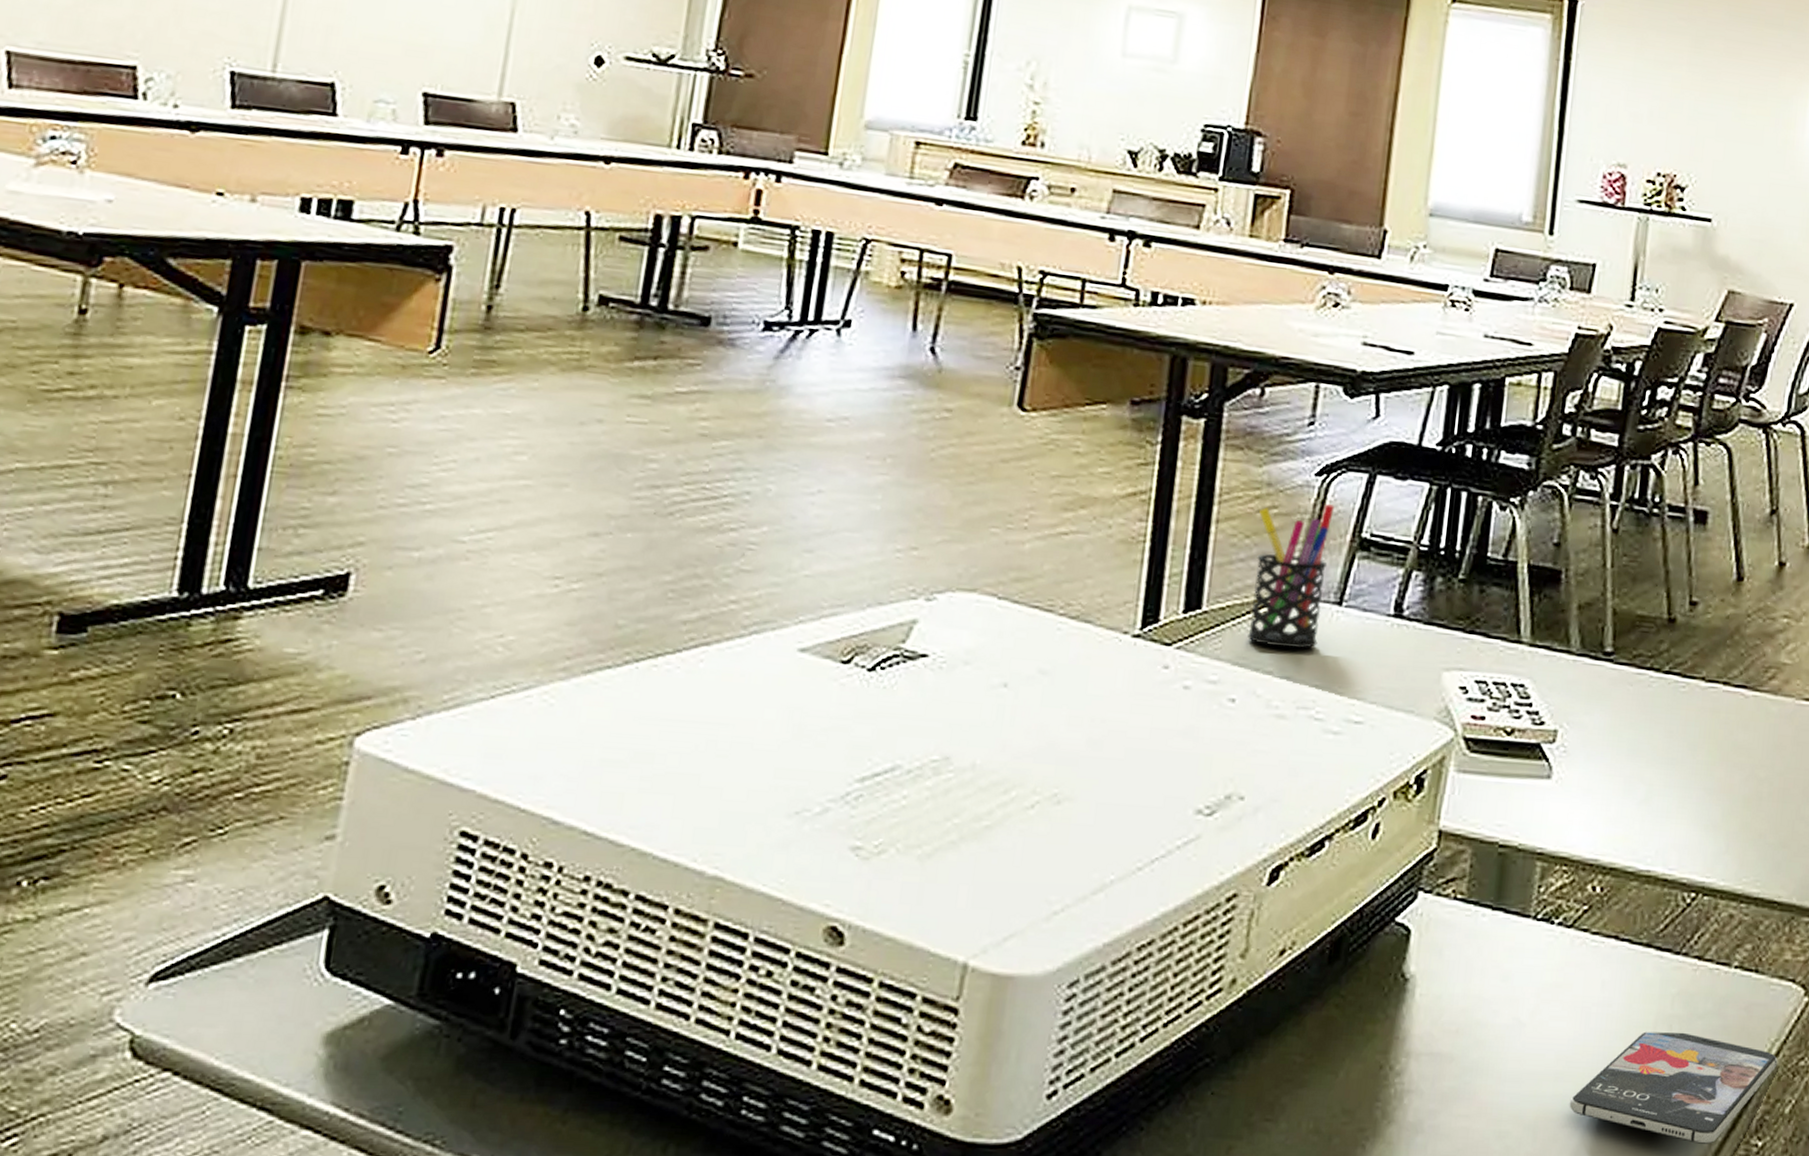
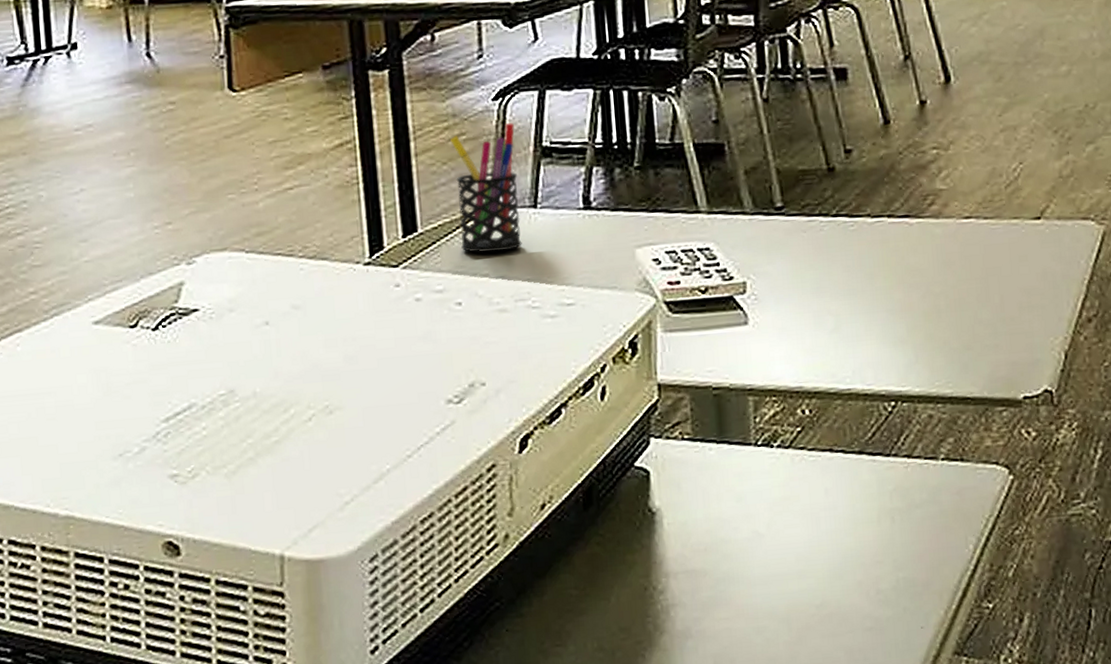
smartphone: present [1569,1031,1778,1144] -> none [814,521,995,614]

